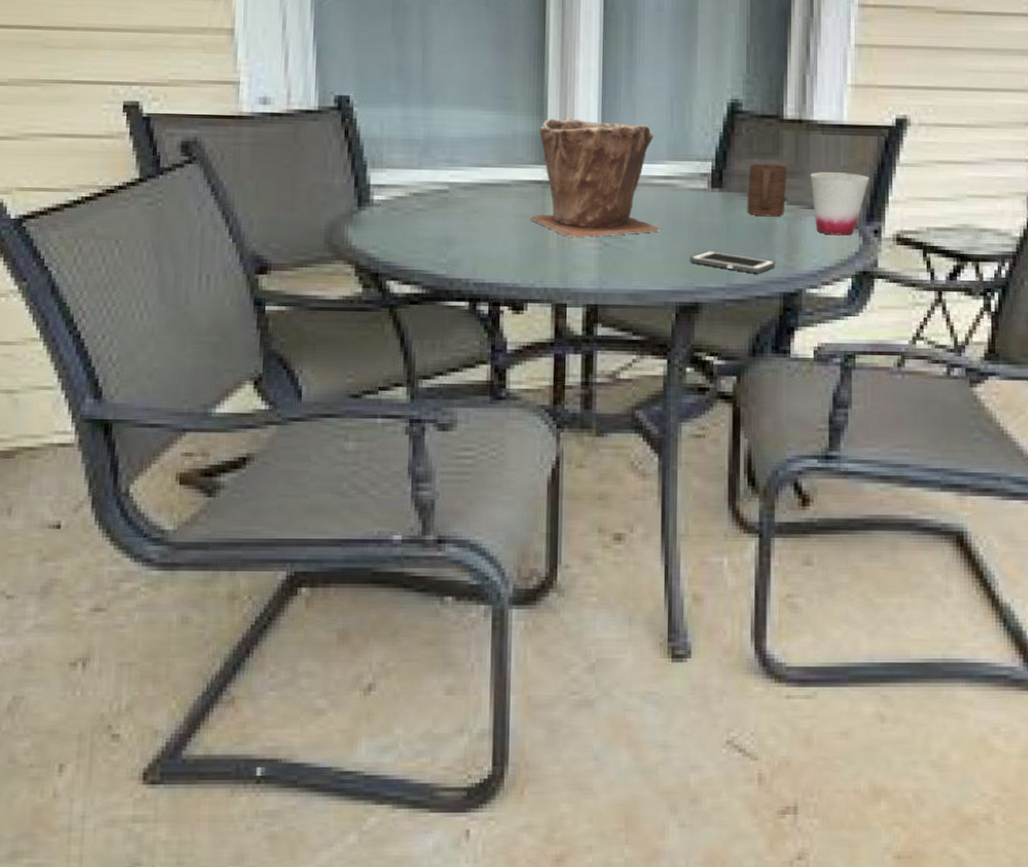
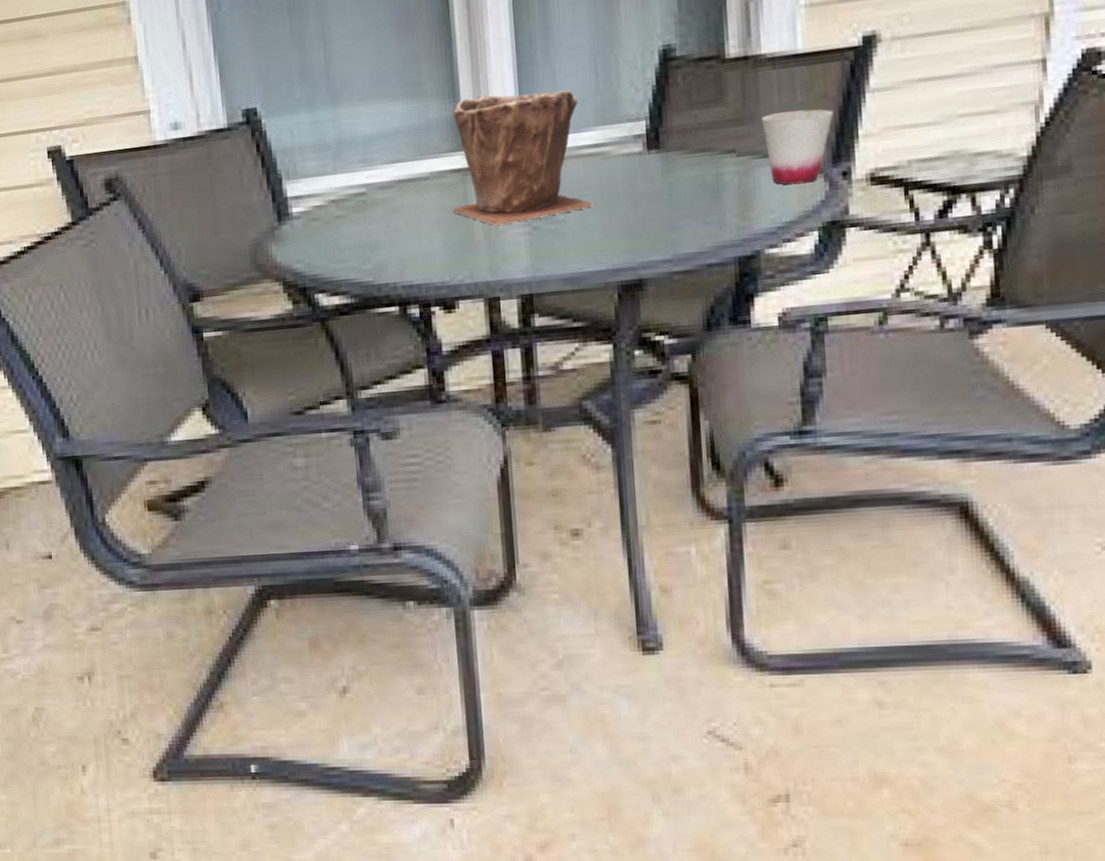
cell phone: present [690,251,776,273] -> none [629,220,728,239]
cup: present [747,163,787,217] -> none [689,112,735,175]

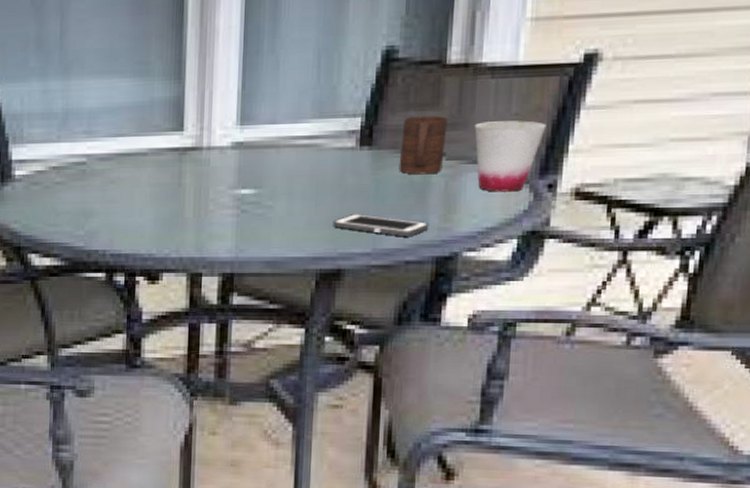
plant pot: present [452,89,595,226] -> none [166,79,303,206]
cell phone: none [629,220,728,239] -> present [333,214,429,236]
cup: none [689,112,735,175] -> present [399,115,448,175]

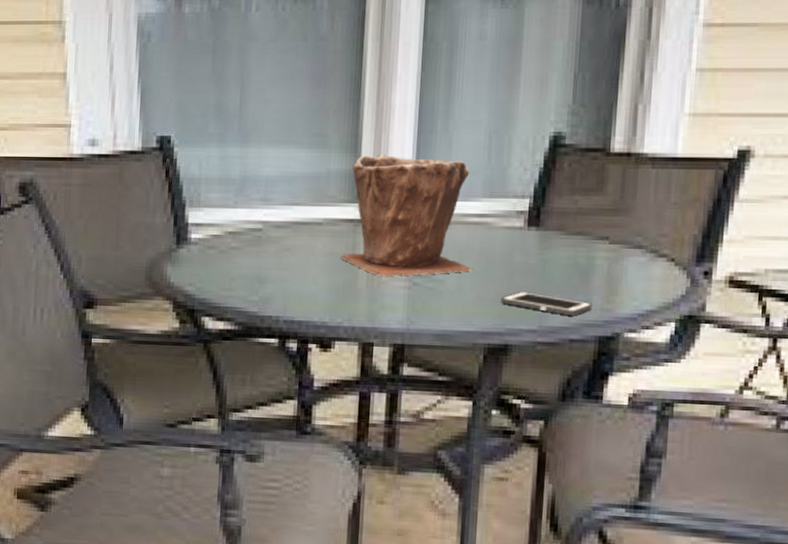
plant pot: none [166,79,303,206] -> present [340,154,473,277]
cup: present [399,115,448,175] -> none [564,200,611,257]
cup: present [474,120,546,192] -> none [636,209,703,277]

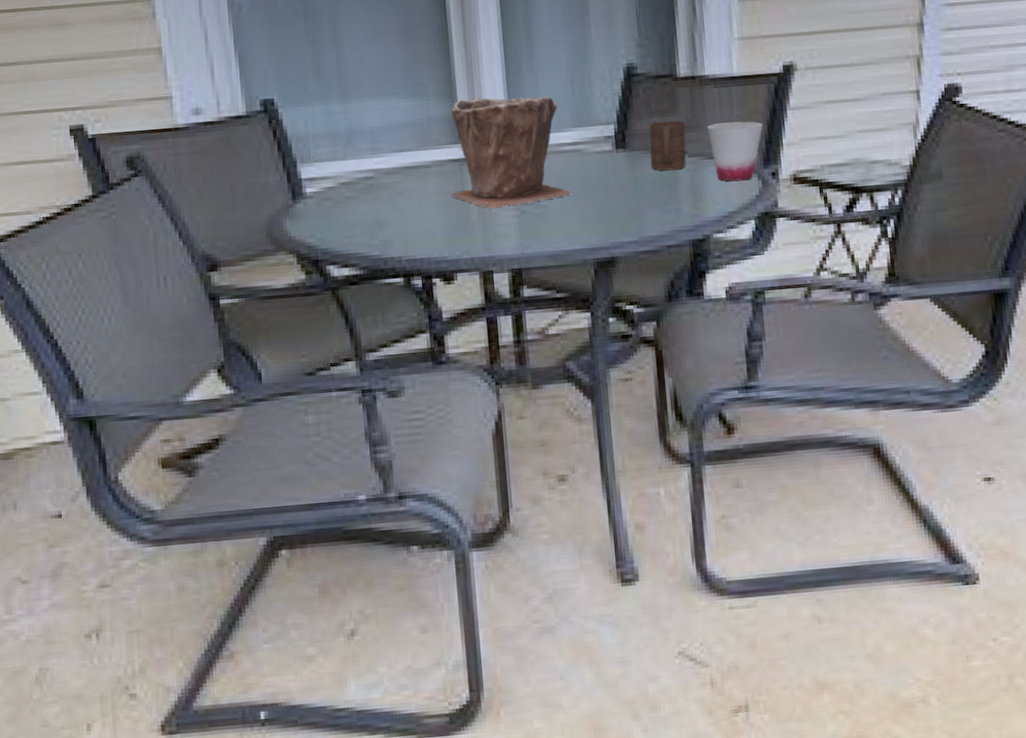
cell phone: present [501,292,593,315] -> none [602,207,683,225]
cup: none [564,200,611,257] -> present [649,120,686,171]
cup: none [636,209,703,277] -> present [707,121,763,182]

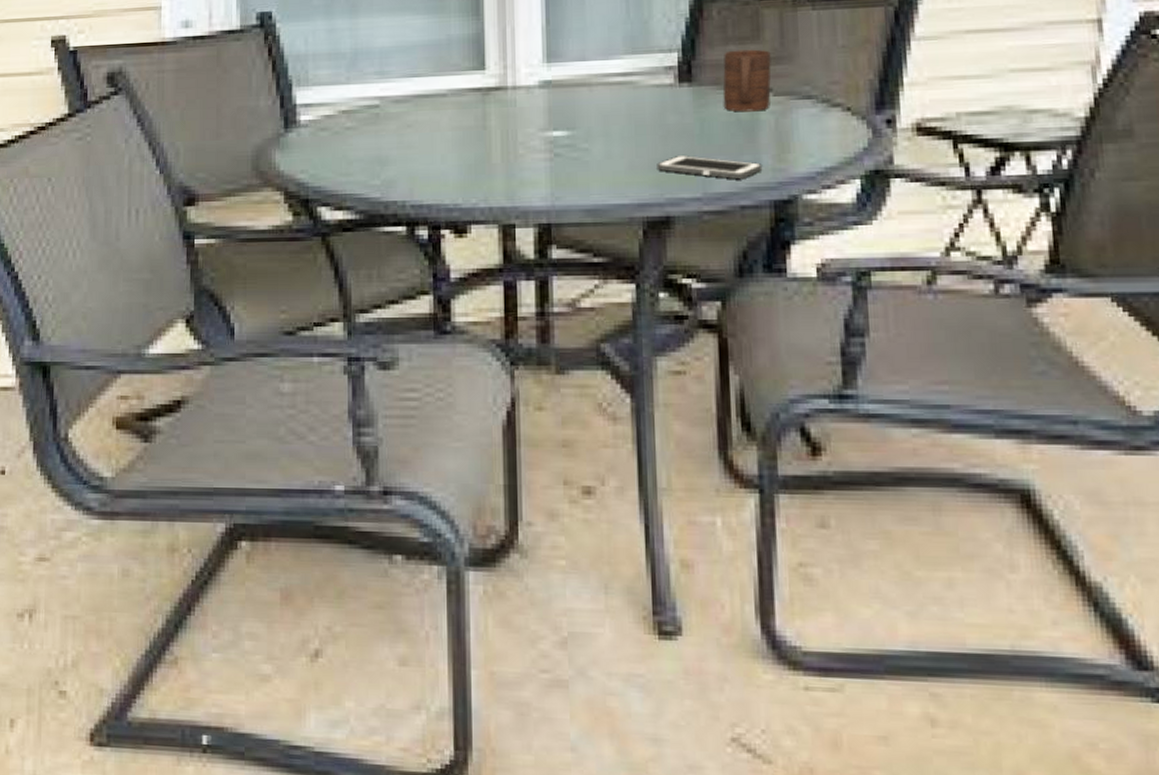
plant pot: present [451,96,574,209] -> none [469,15,621,150]
cell phone: none [602,207,683,225] -> present [657,155,763,179]
cup: present [707,121,763,182] -> none [800,53,877,129]

